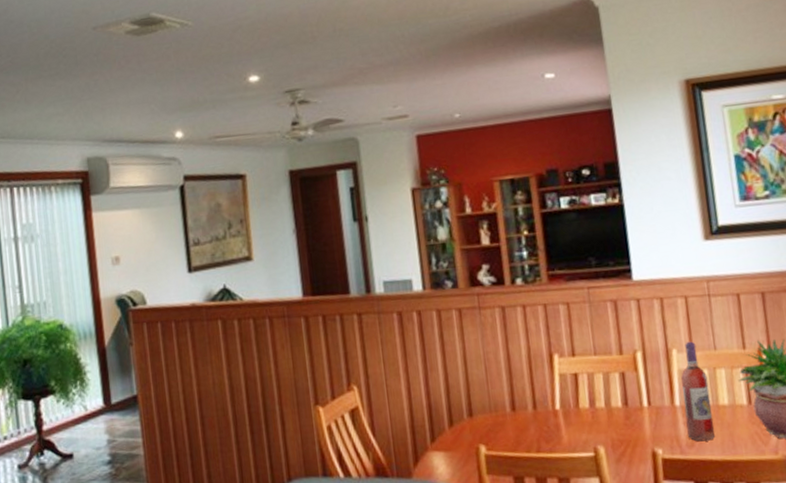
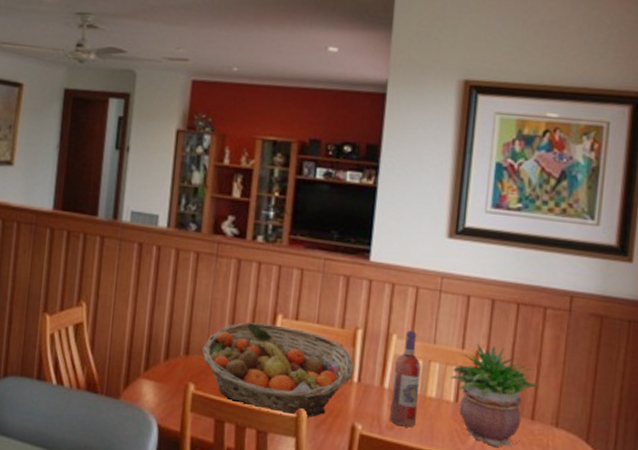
fruit basket: none [485,365,642,457] -> present [202,322,354,417]

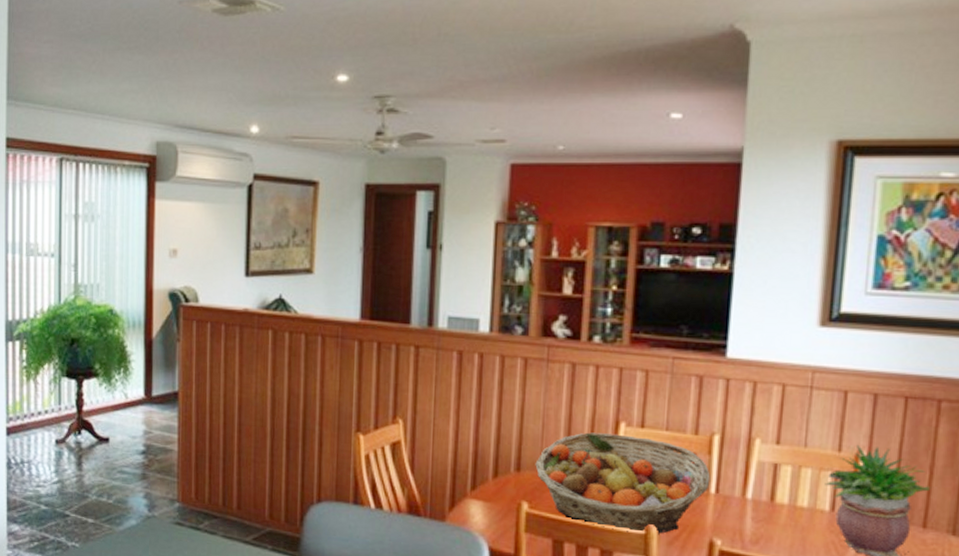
wine bottle: present [390,330,421,428] -> none [754,433,790,541]

